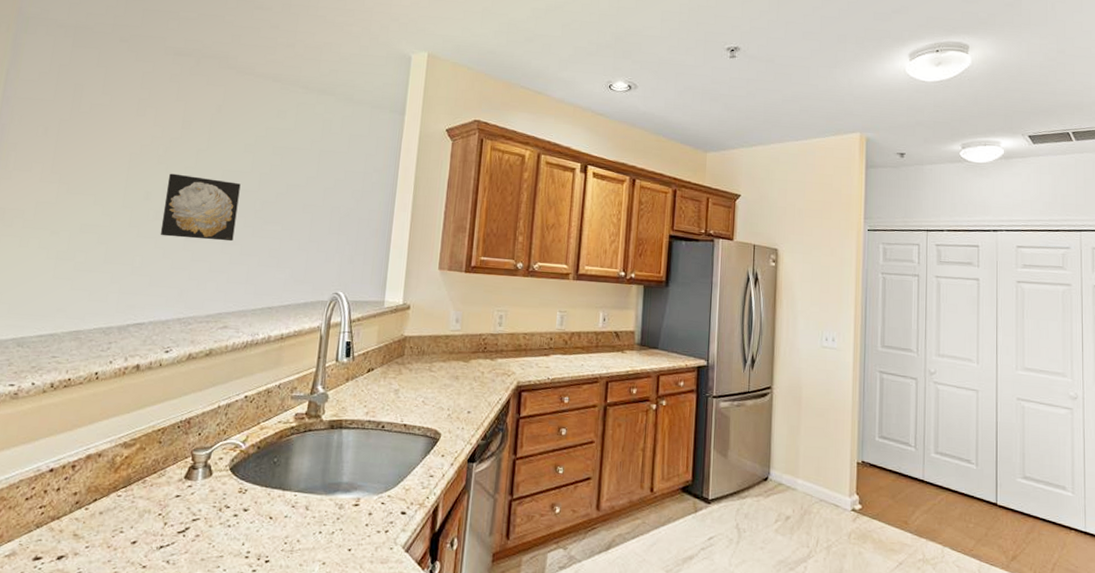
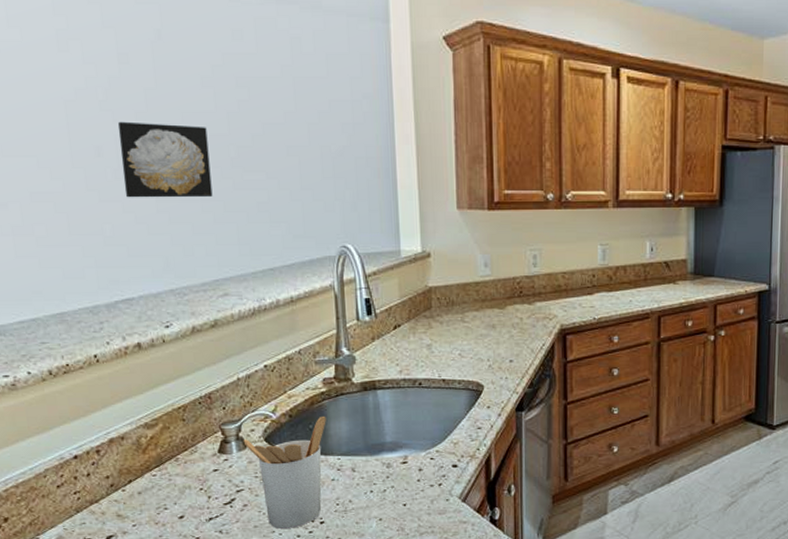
utensil holder: none [210,450,291,565] -> present [243,415,326,529]

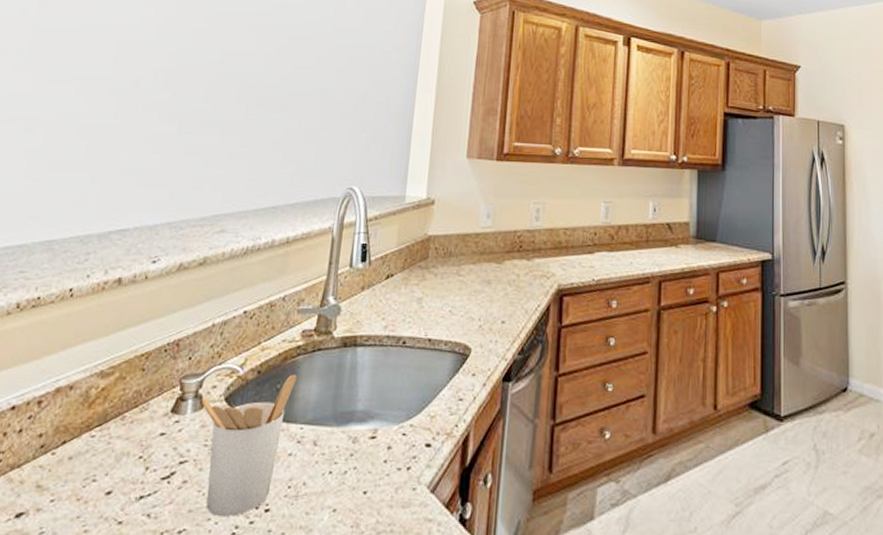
wall art: present [117,121,213,198] -> none [149,57,243,133]

